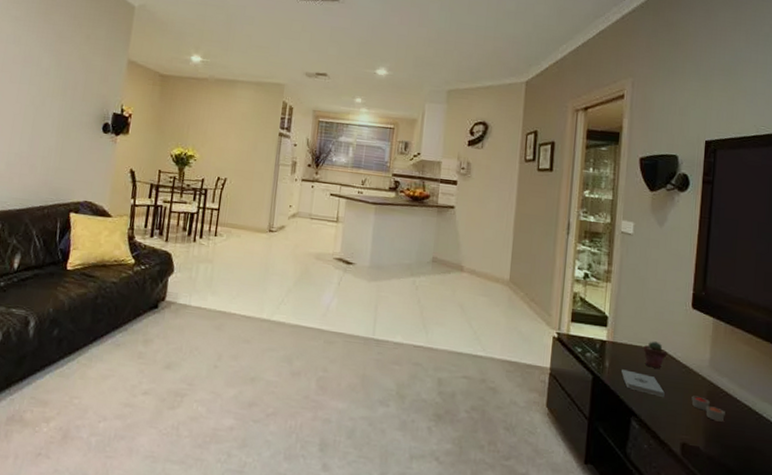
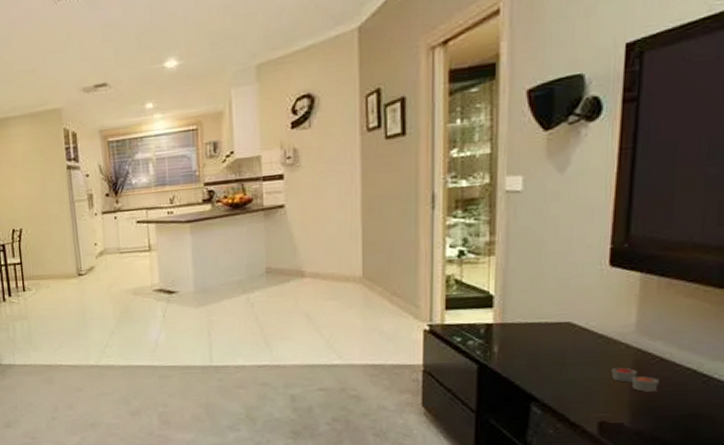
notepad: present [621,369,665,397] -> none [515,352,574,375]
potted succulent: present [643,341,667,369] -> none [543,314,577,344]

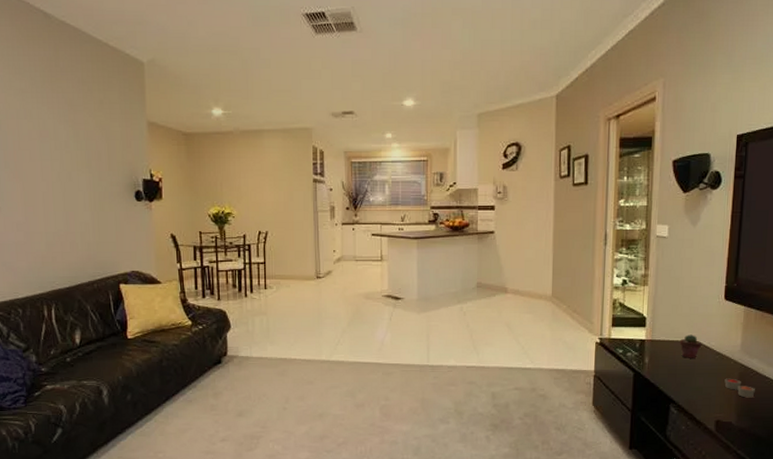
potted succulent: none [543,314,577,344] -> present [679,334,702,358]

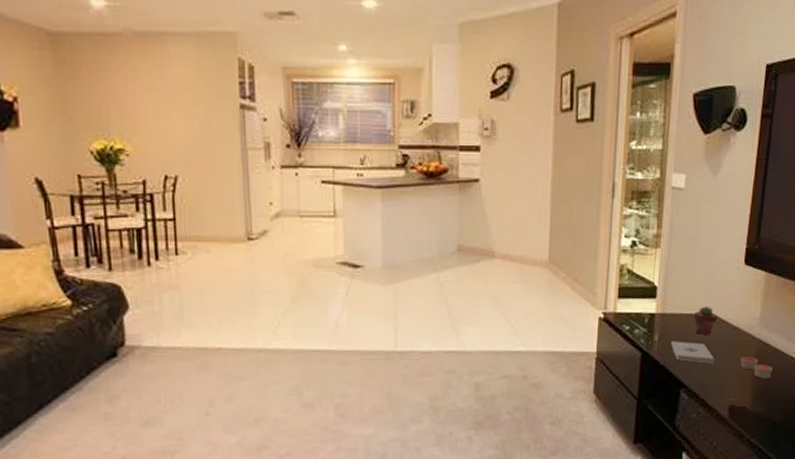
notepad: none [660,363,700,383] -> present [671,341,714,363]

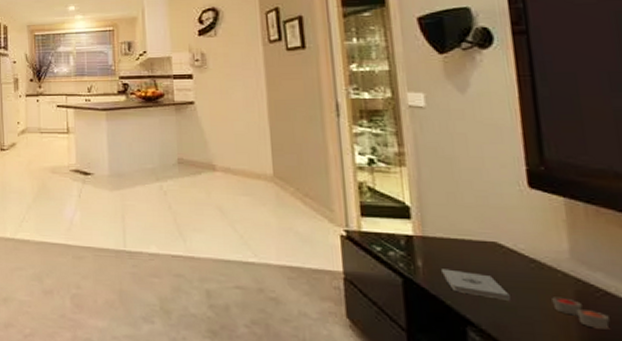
potted succulent: present [693,306,718,335] -> none [467,232,504,265]

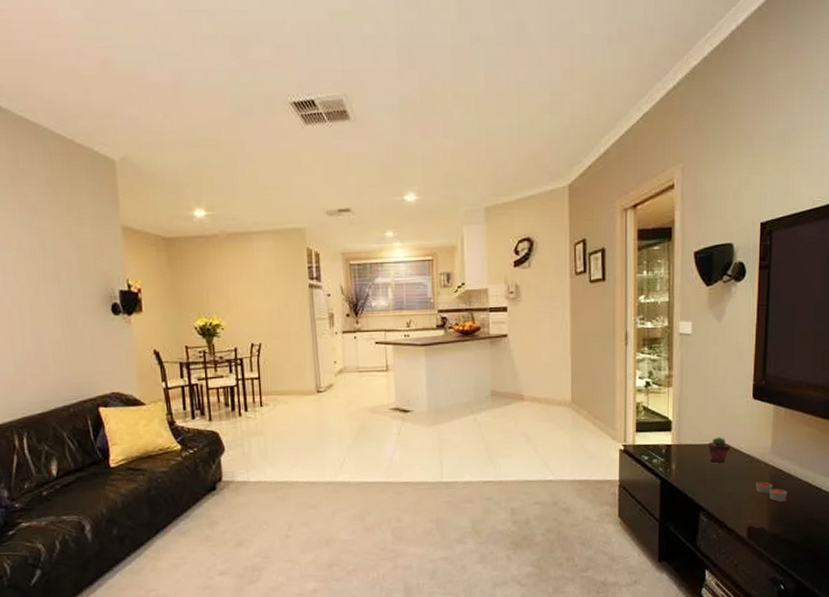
notepad: present [441,269,510,300] -> none [688,469,730,489]
potted succulent: none [467,232,504,265] -> present [707,437,731,463]

